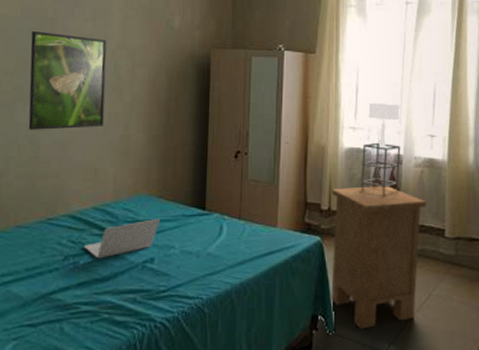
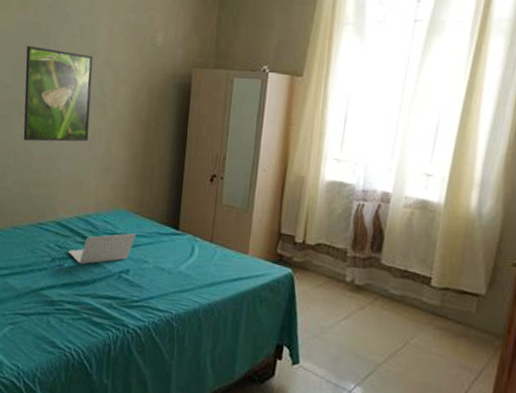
nightstand: present [331,186,427,330] -> none [298,221,414,367]
table lamp: present [361,103,401,196] -> none [340,134,394,235]

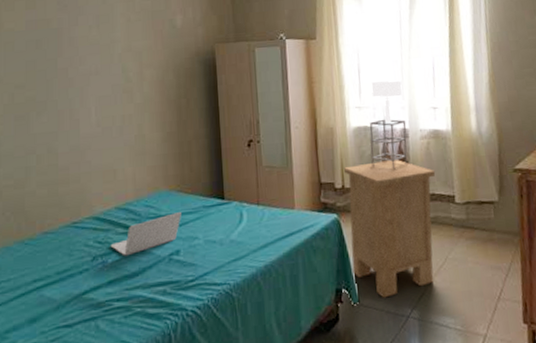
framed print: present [23,46,94,142] -> none [39,42,118,139]
nightstand: none [298,221,414,367] -> present [343,160,436,298]
table lamp: none [340,134,394,235] -> present [369,80,408,170]

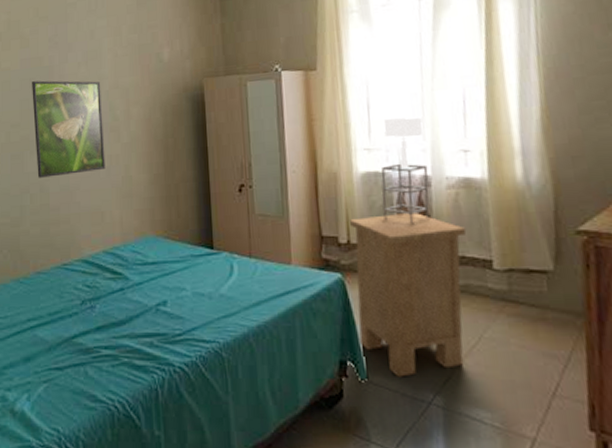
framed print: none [39,42,118,139] -> present [32,80,105,178]
laptop: present [110,212,181,256] -> none [98,260,168,303]

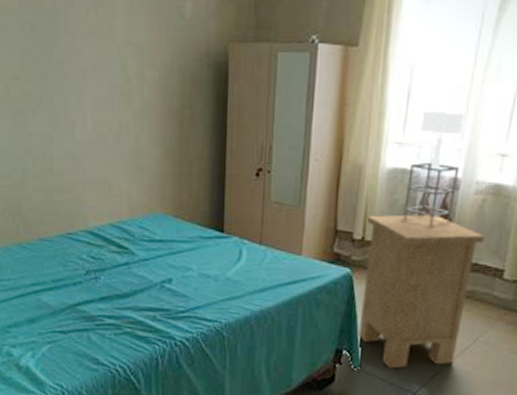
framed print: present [32,80,105,178] -> none [33,26,115,141]

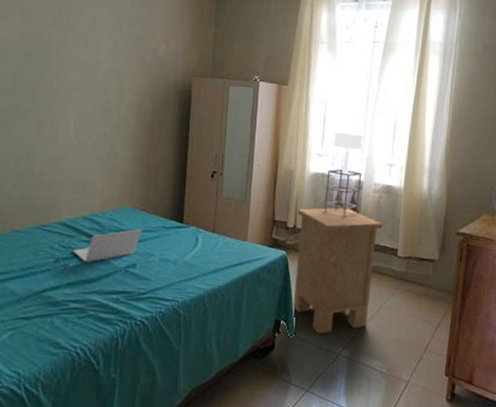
laptop: none [103,239,176,276] -> present [73,229,142,263]

